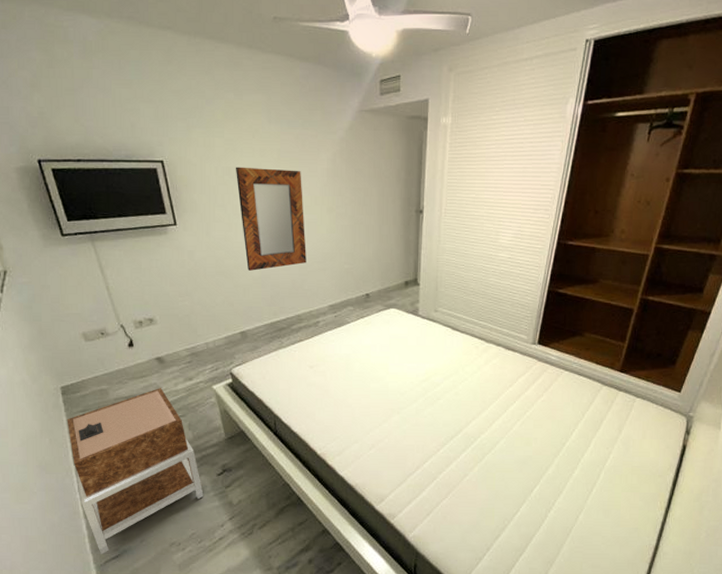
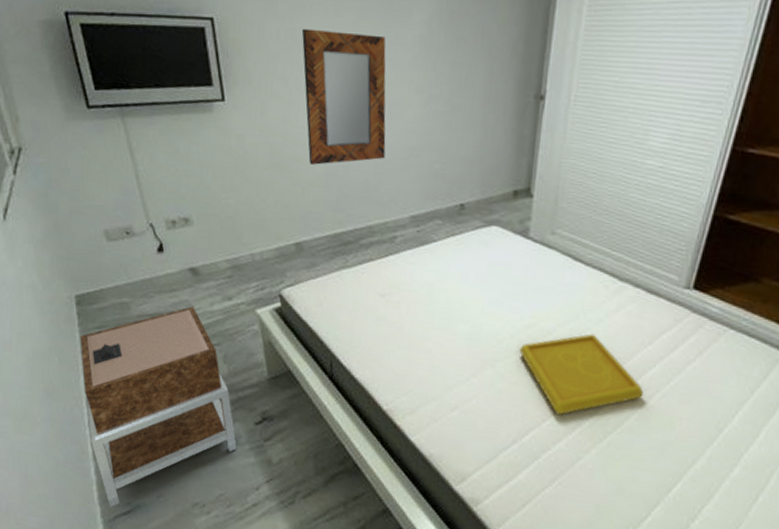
serving tray: none [417,383,508,445] -> present [519,333,644,416]

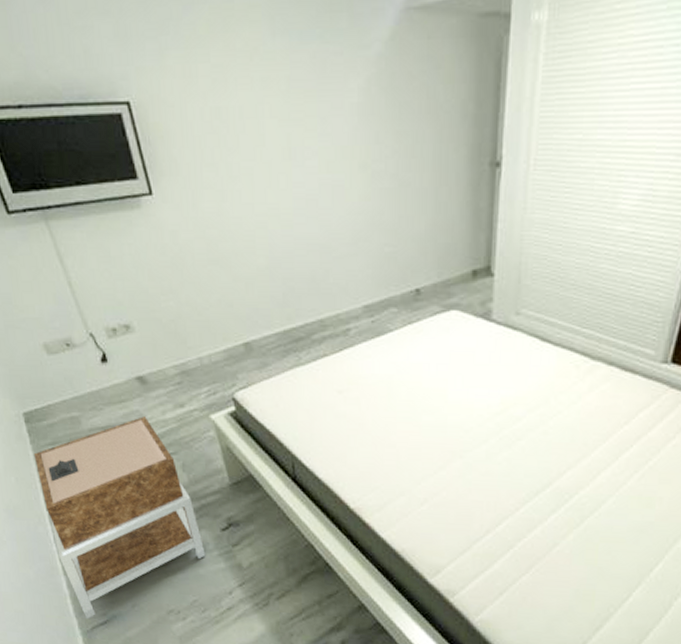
home mirror: present [302,28,386,165] -> none [229,105,331,258]
serving tray: present [519,333,644,416] -> none [487,417,621,503]

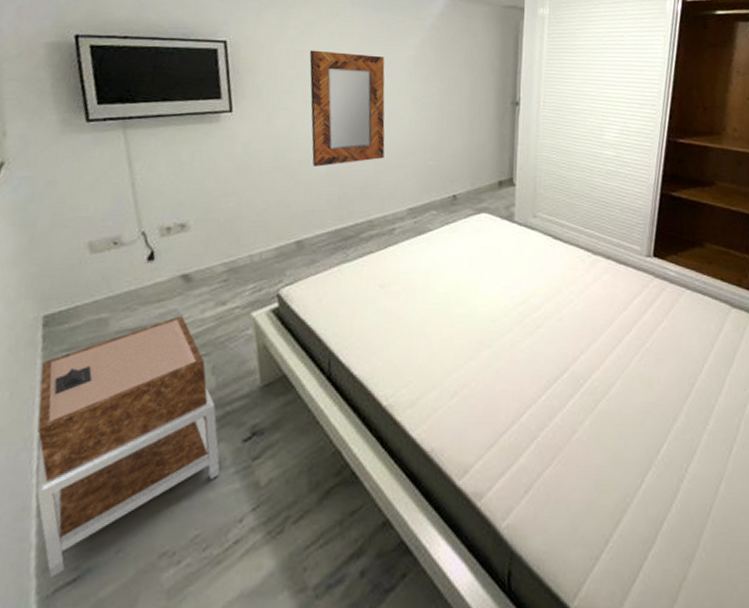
home mirror: none [229,105,331,258] -> present [309,50,385,167]

